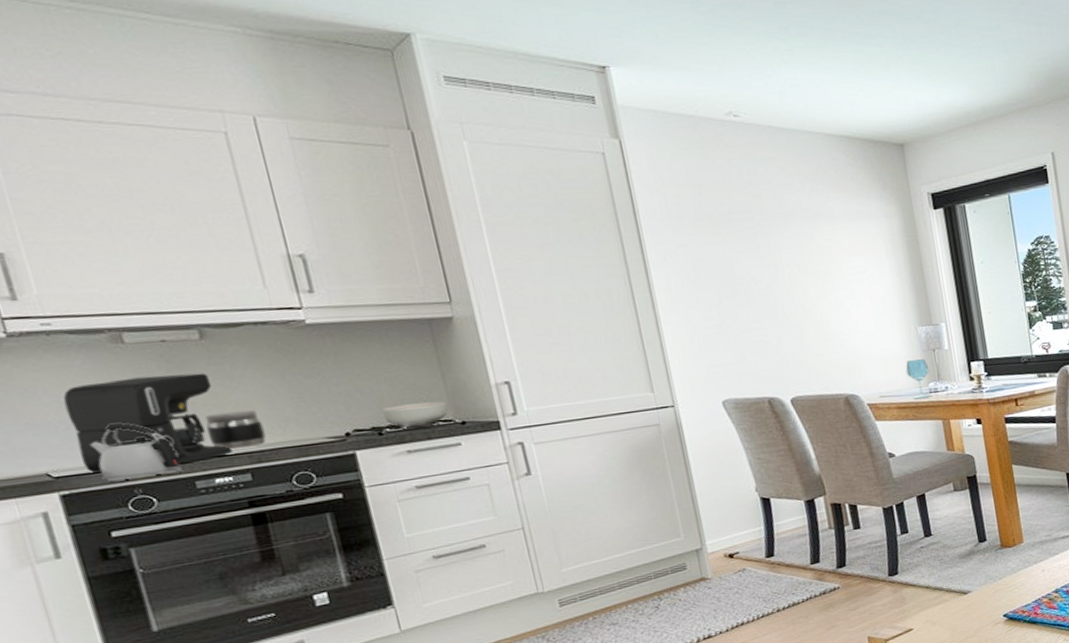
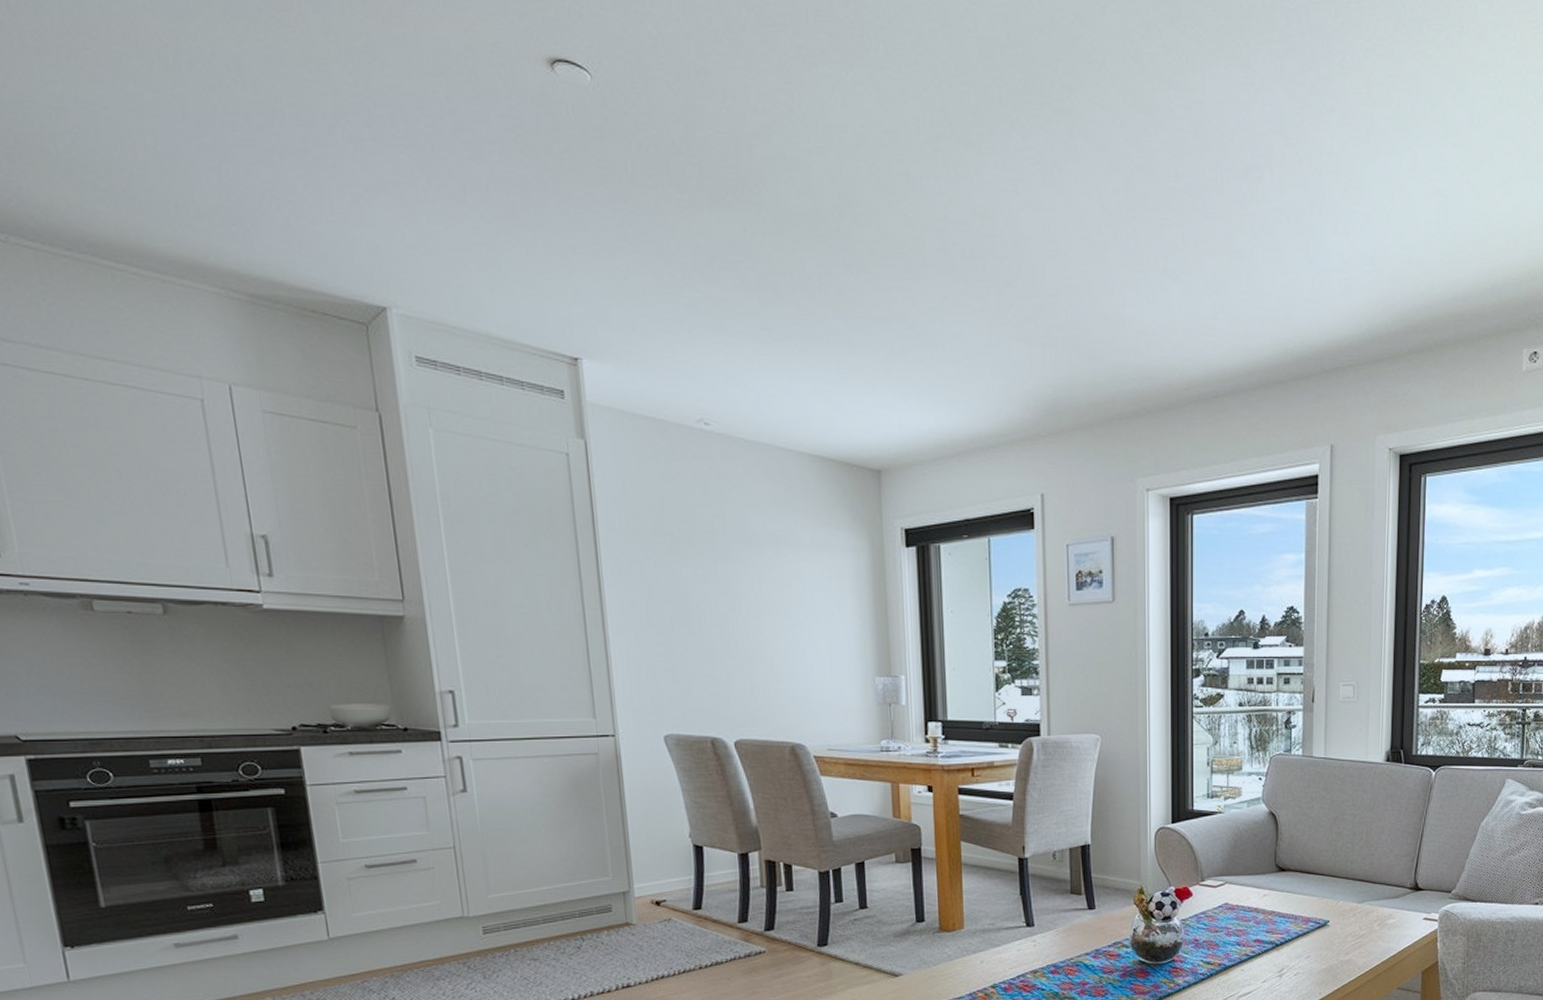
coffee maker: present [63,372,233,474] -> none [35,647,185,741]
kettle: present [89,423,184,483] -> none [56,693,140,752]
jar: present [204,410,267,449] -> none [162,691,218,730]
wine glass: present [905,359,931,399] -> none [858,713,884,756]

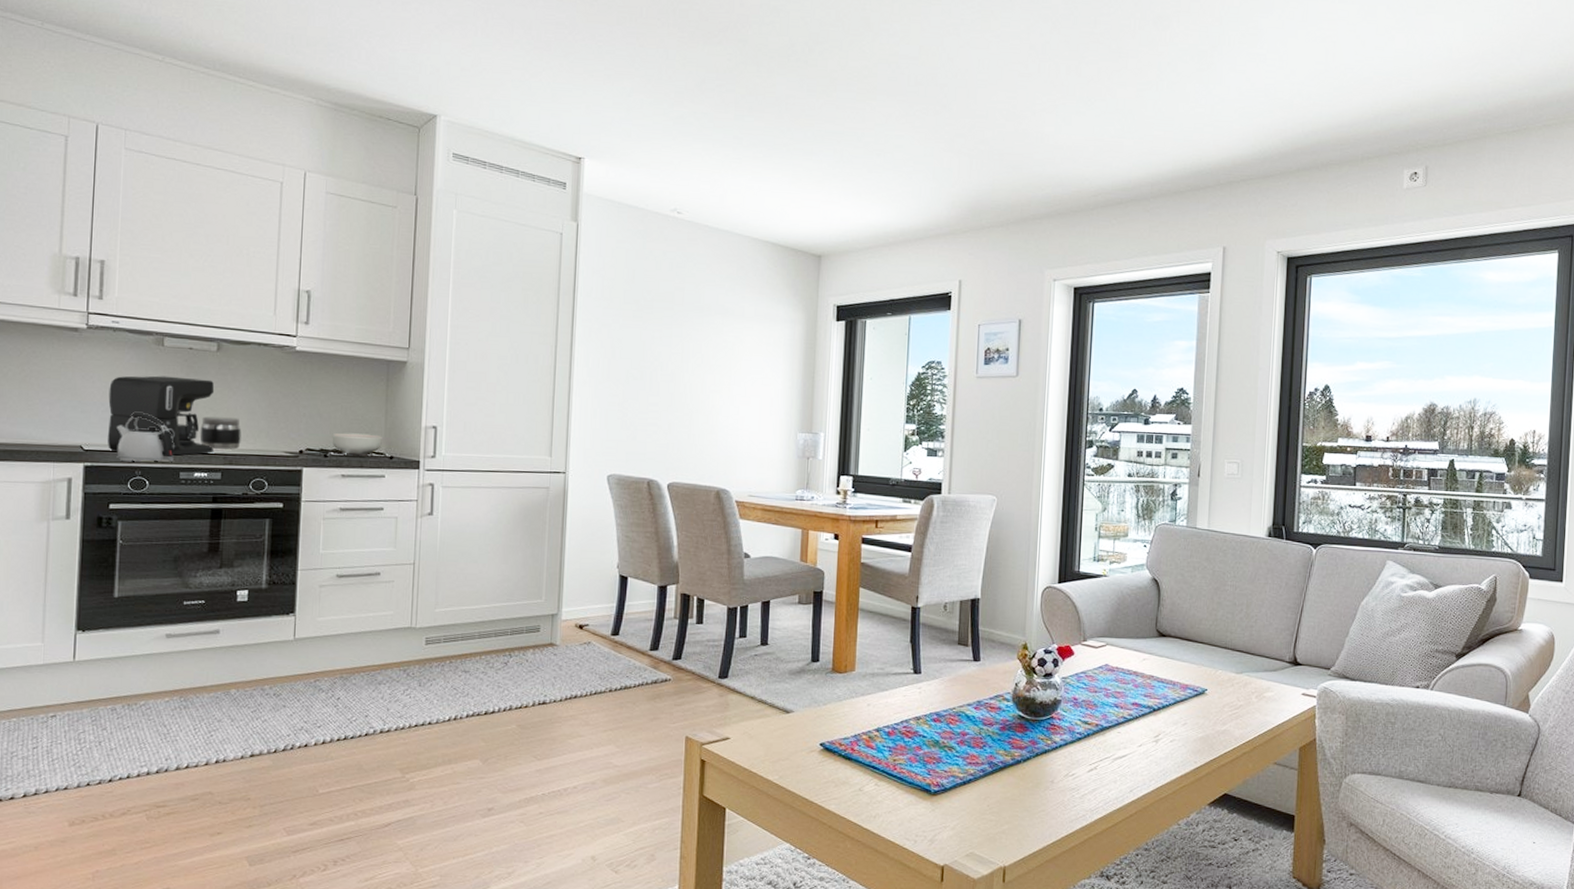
coffee maker: none [35,647,185,741] -> present [108,375,215,456]
kettle: none [56,693,140,752] -> present [116,412,175,462]
jar: none [162,691,218,730] -> present [199,416,242,450]

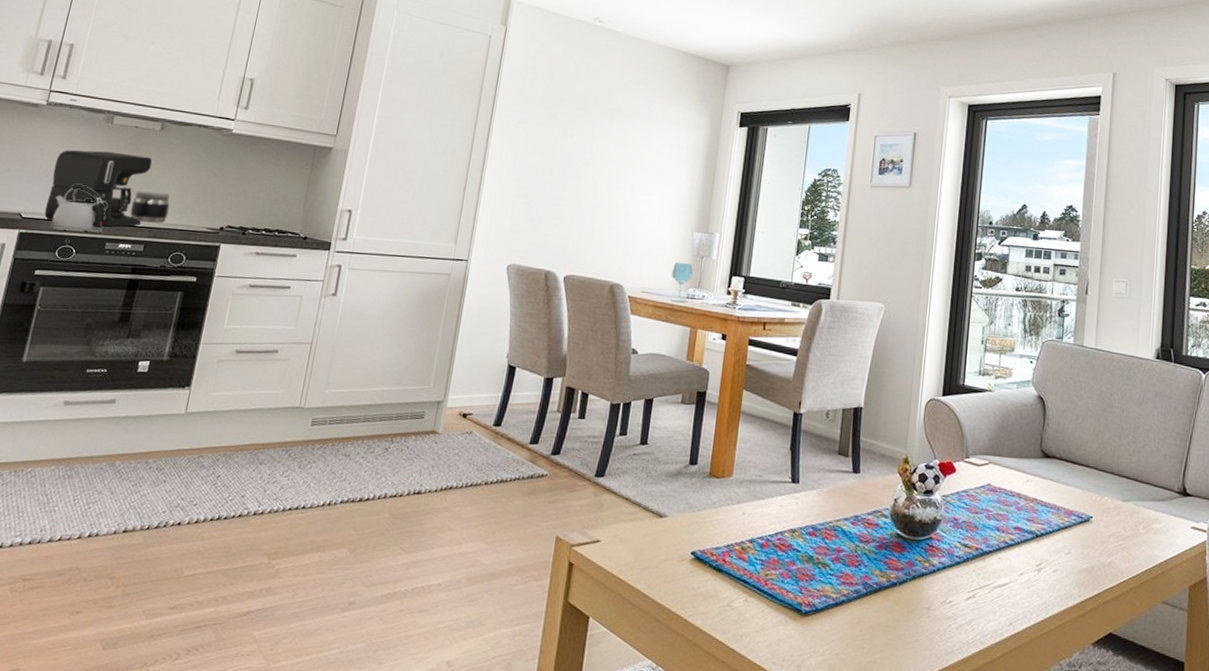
bowl: present [332,432,383,457] -> none [252,212,301,236]
wine glass: none [778,465,800,504] -> present [670,263,694,302]

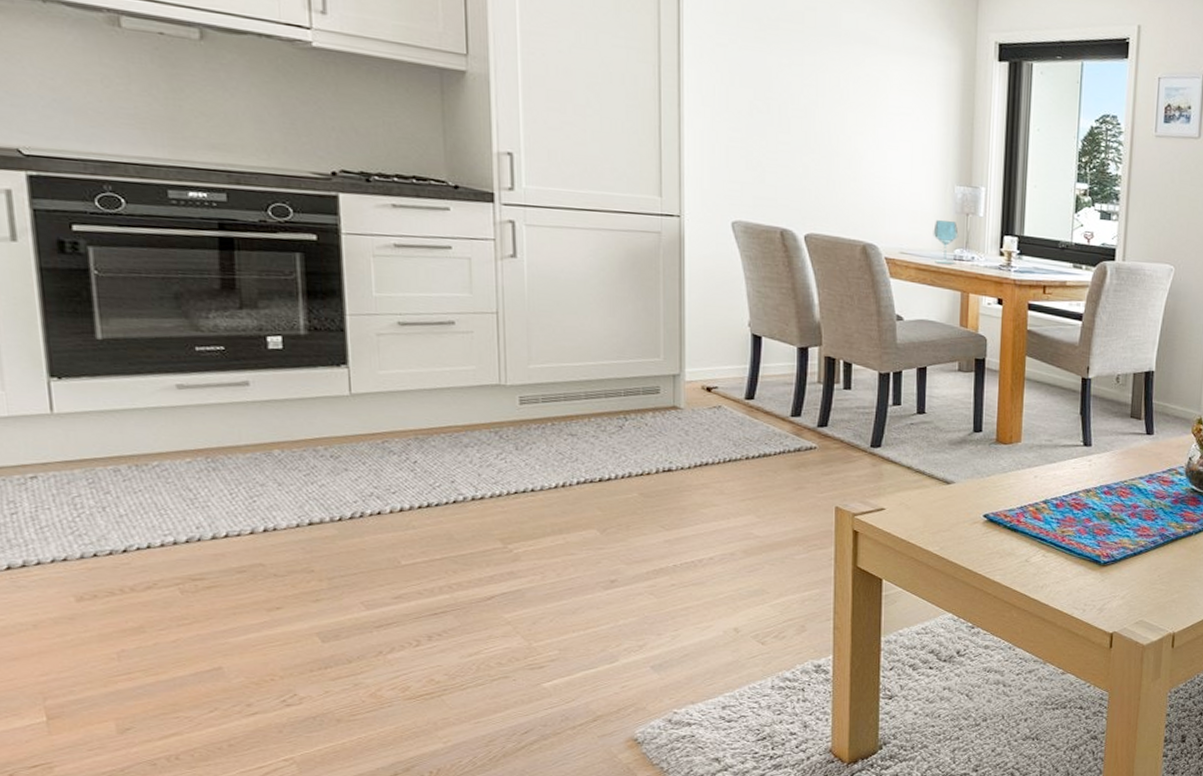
coffee maker: present [44,150,152,227] -> none [48,62,212,170]
kettle: present [50,184,105,232] -> none [67,111,159,177]
jar: present [130,191,170,224] -> none [189,122,249,166]

